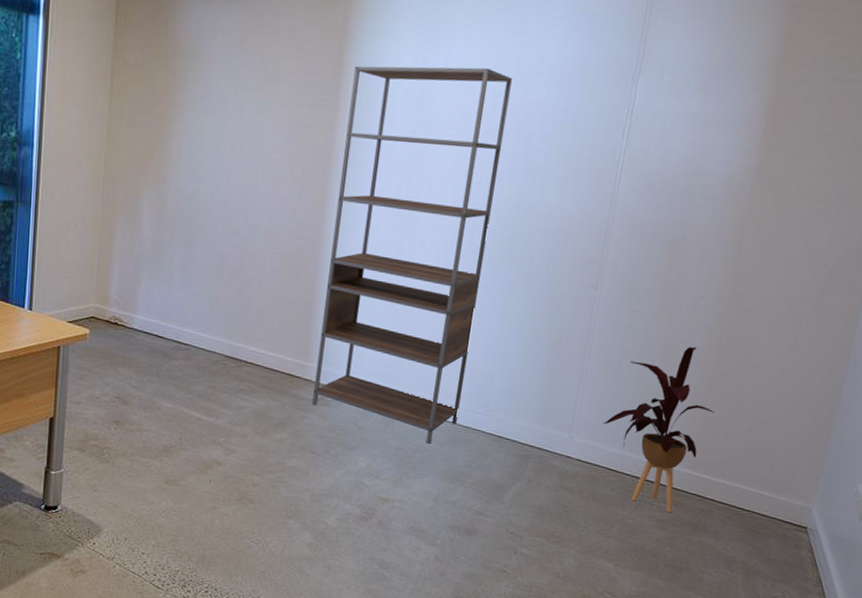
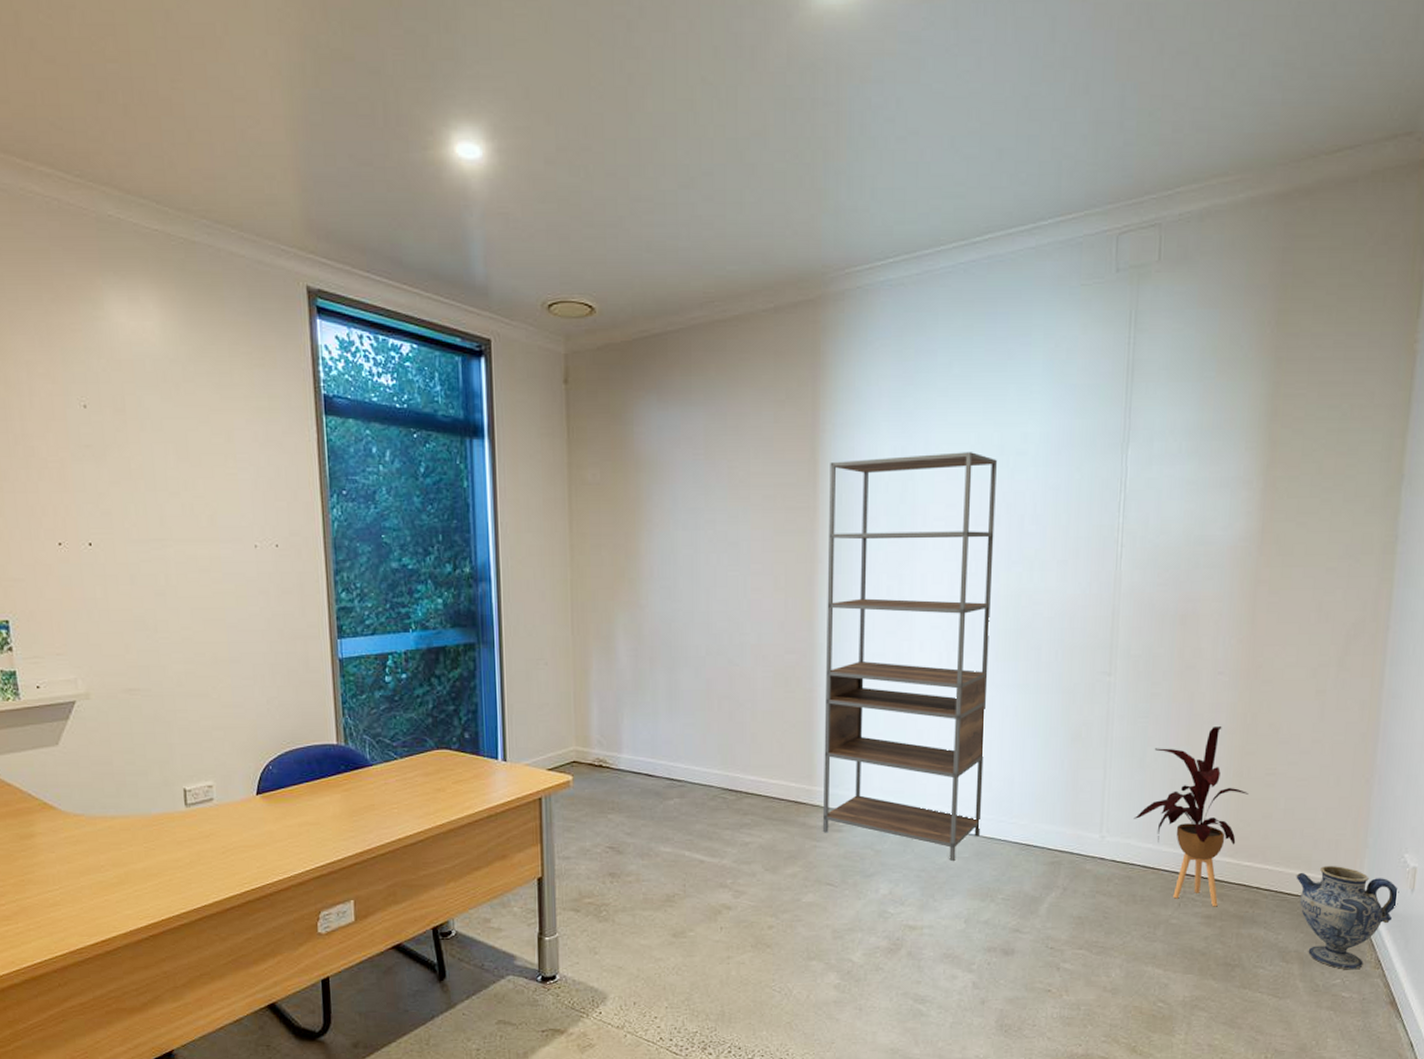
ceramic jug: none [750,487,848,586] -> present [1296,866,1399,970]

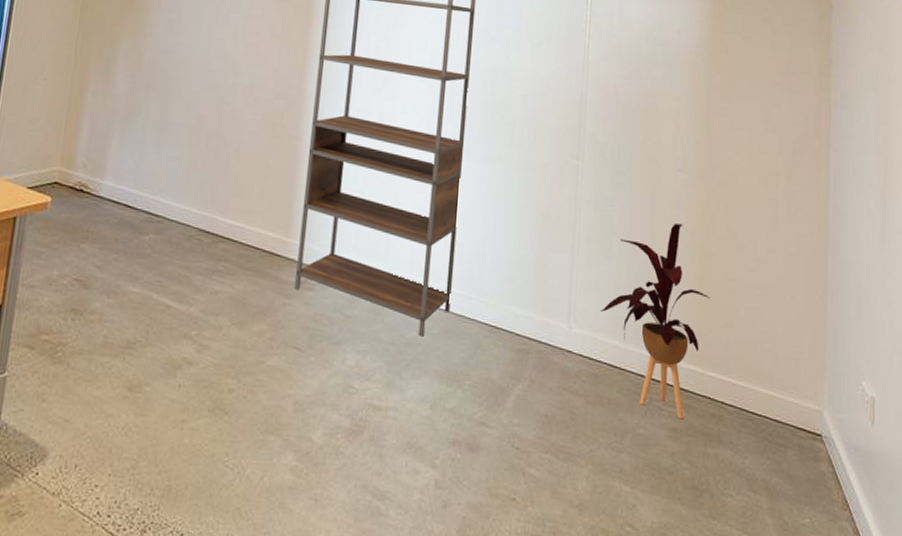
ceramic jug: present [1296,866,1399,970] -> none [759,386,860,509]

